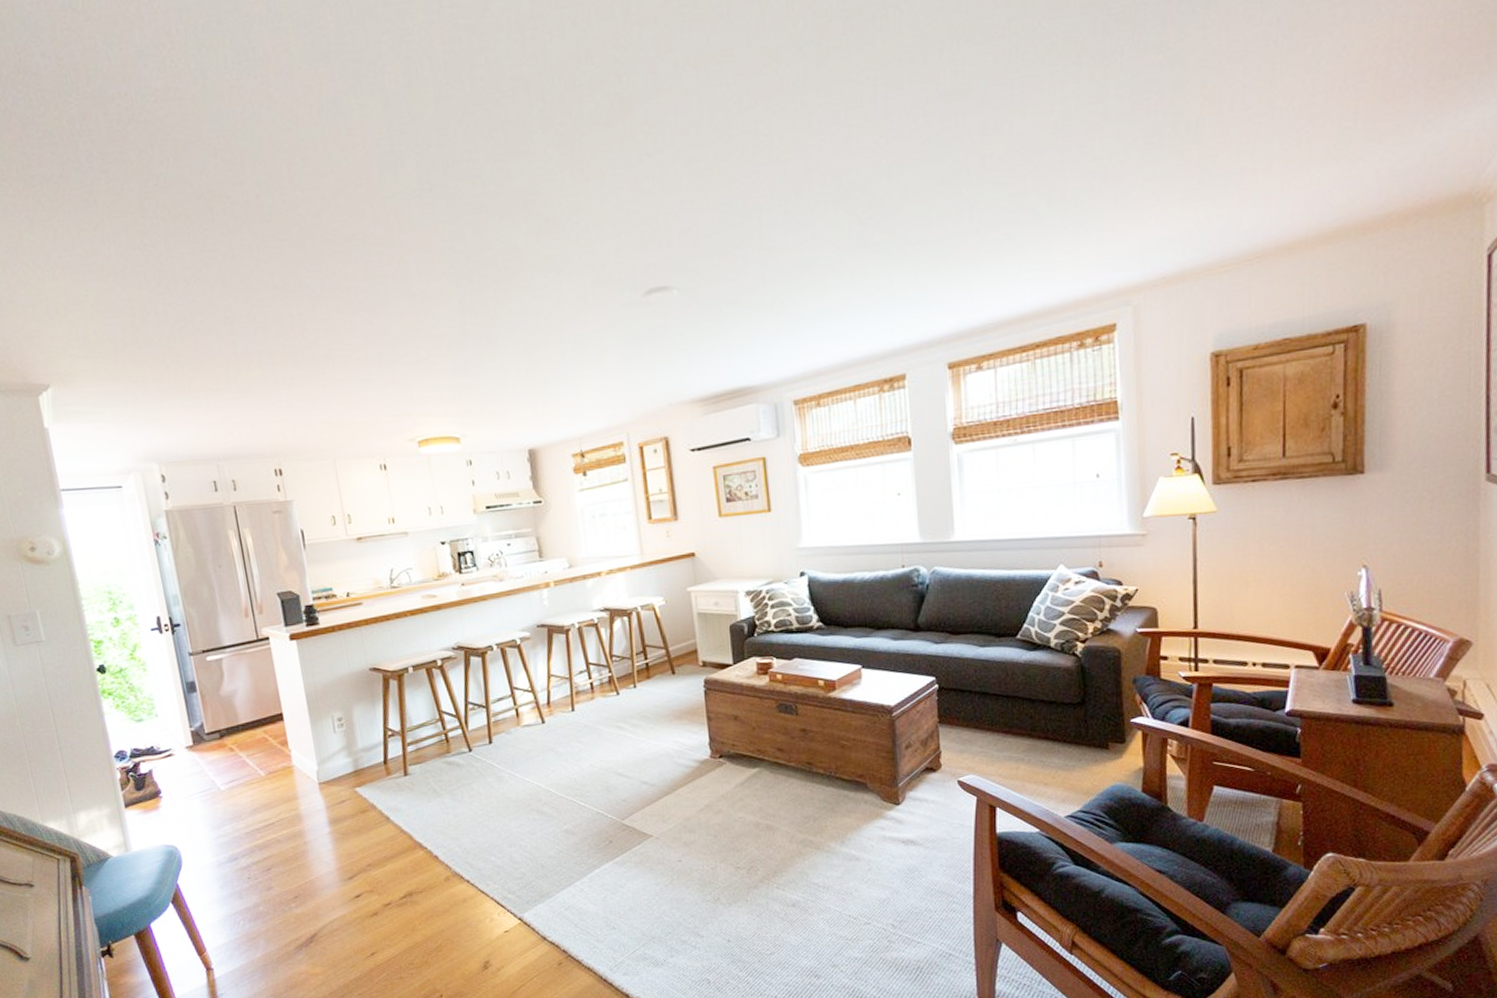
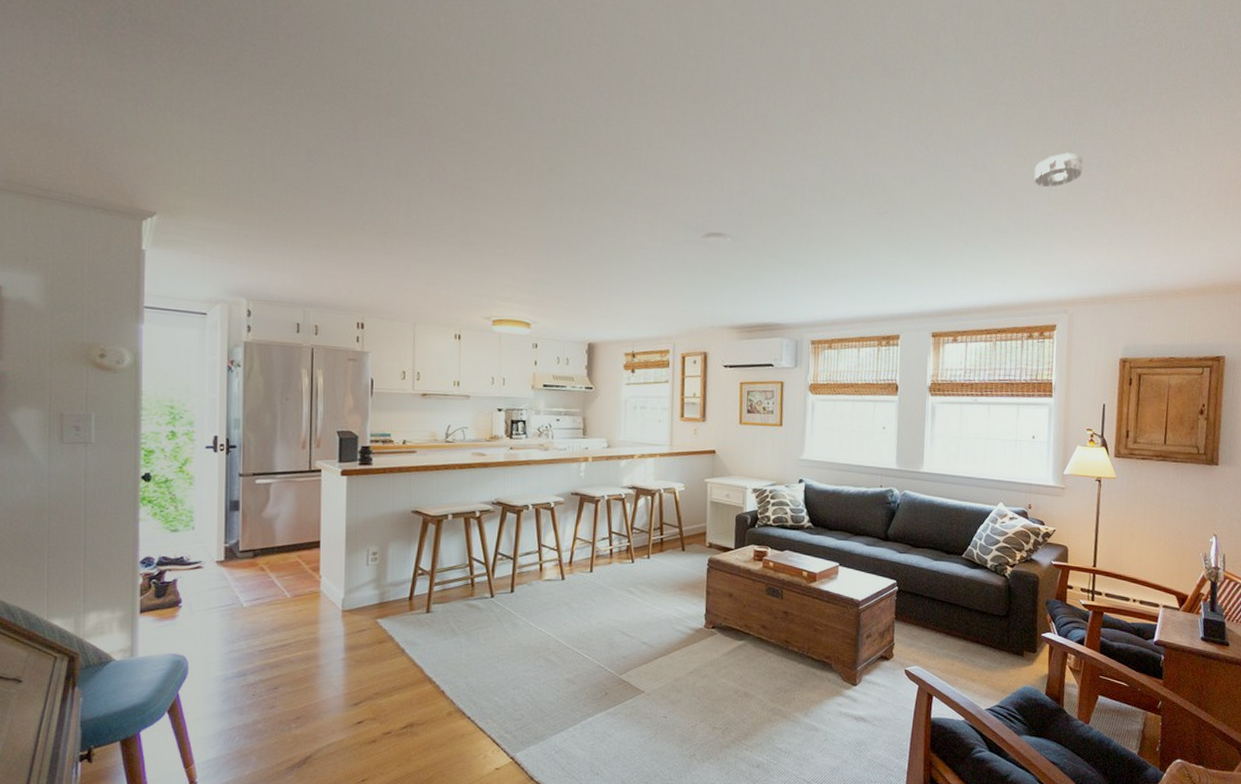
smoke detector: none [1066,81,1137,140] -> present [1034,152,1083,188]

